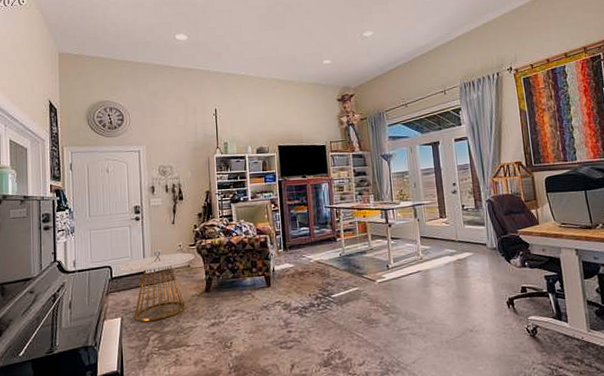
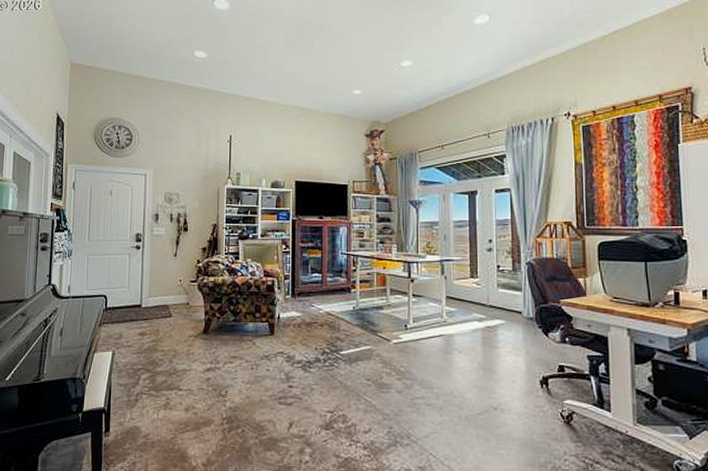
side table: present [118,249,194,323] -> none [114,282,195,360]

